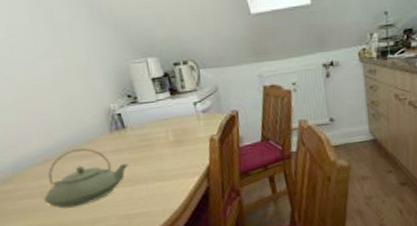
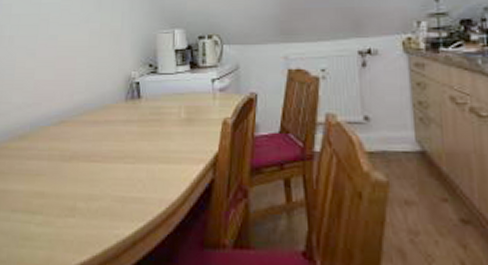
teapot: present [43,148,129,209] -> none [48,114,135,178]

